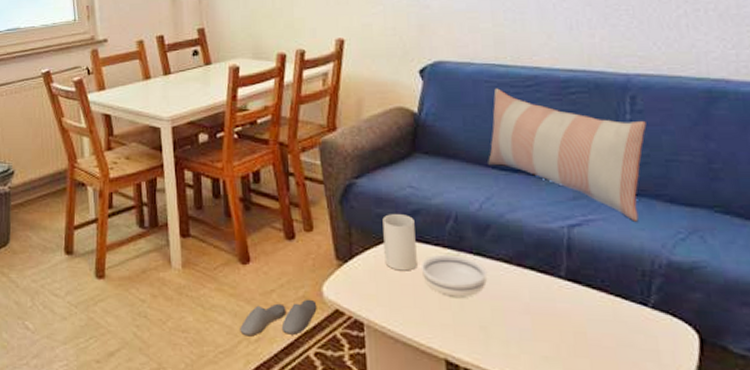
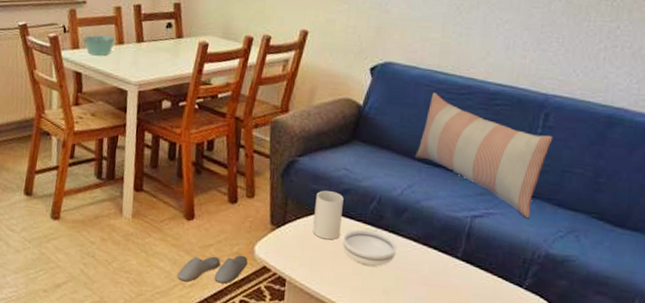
bowl: none [108,72,141,95] -> present [83,35,116,57]

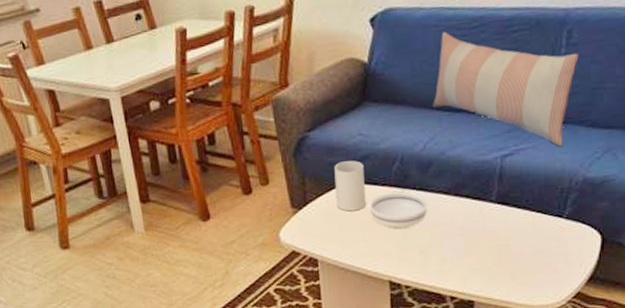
bowl: present [83,35,116,57] -> none [46,42,83,68]
slippers: present [177,255,248,284] -> none [205,245,275,283]

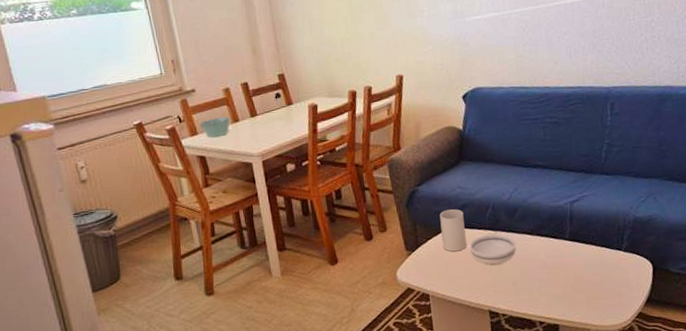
bowl: none [46,42,83,68] -> present [199,116,231,138]
pillow: present [433,32,579,147] -> none [515,105,621,193]

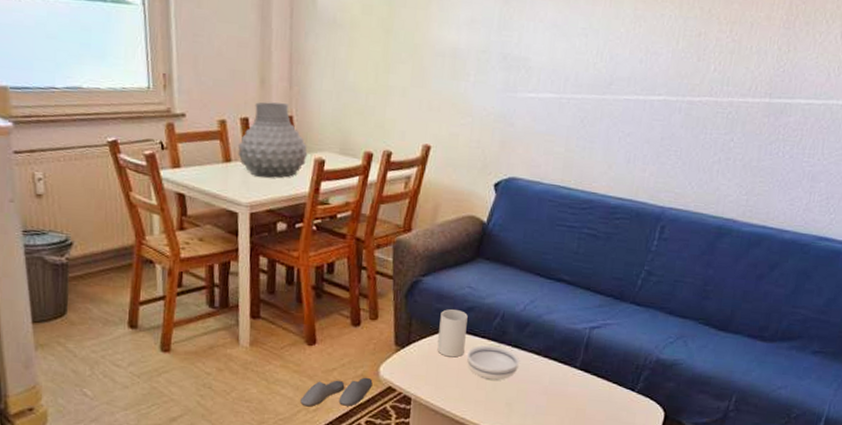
bowl: present [199,116,231,138] -> none [184,152,221,176]
vase: none [243,64,302,129] -> present [238,102,308,178]
slippers: none [333,283,393,320] -> present [300,377,373,407]

